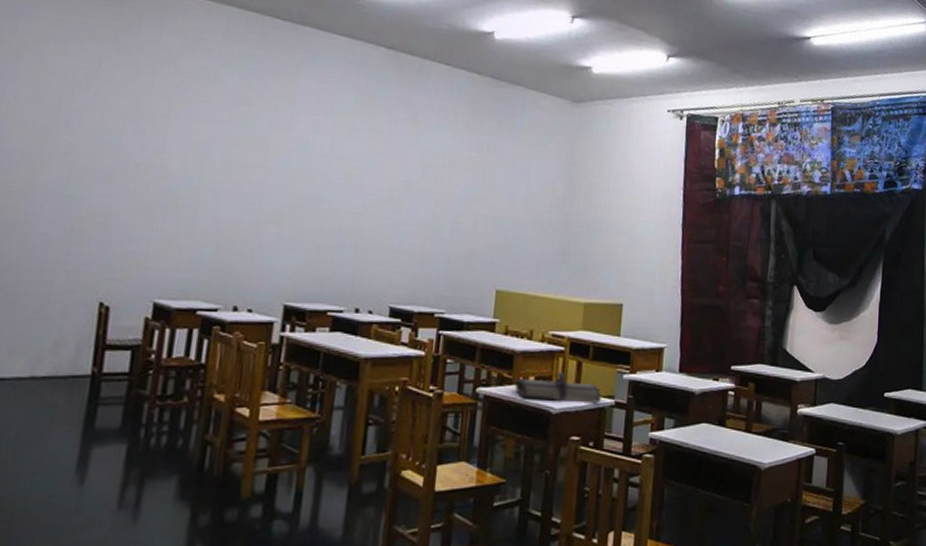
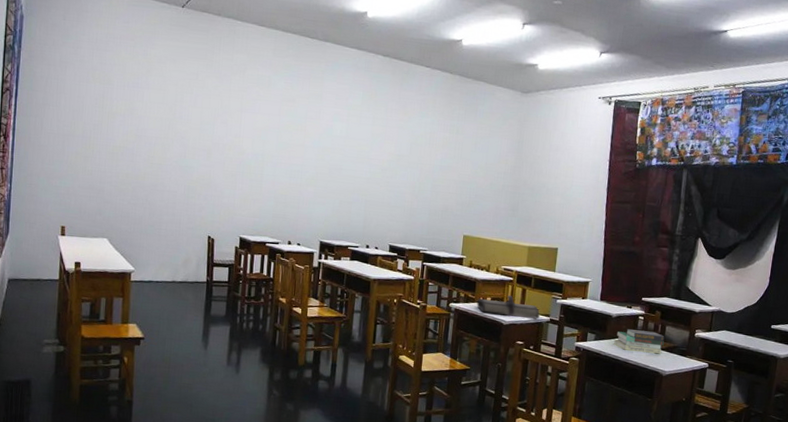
books: none [699,409,761,441] -> present [614,329,665,354]

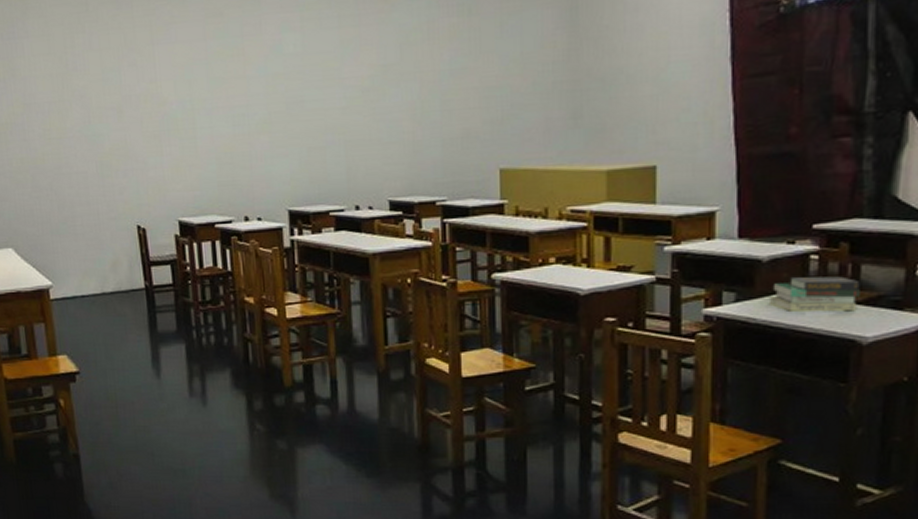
tool roll: present [476,295,540,319] -> none [534,250,638,281]

